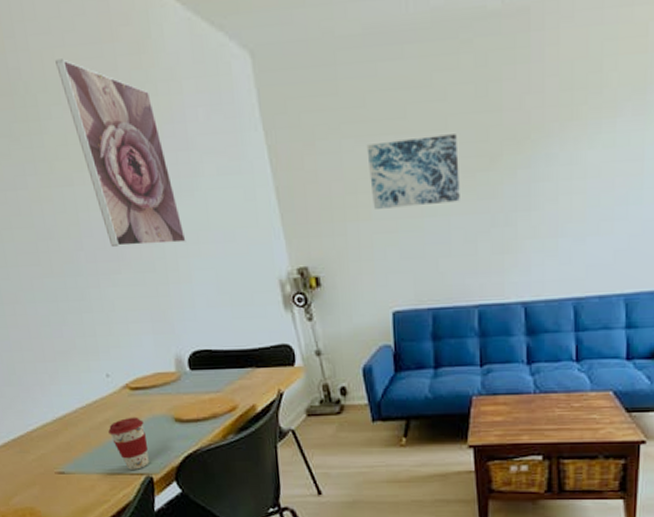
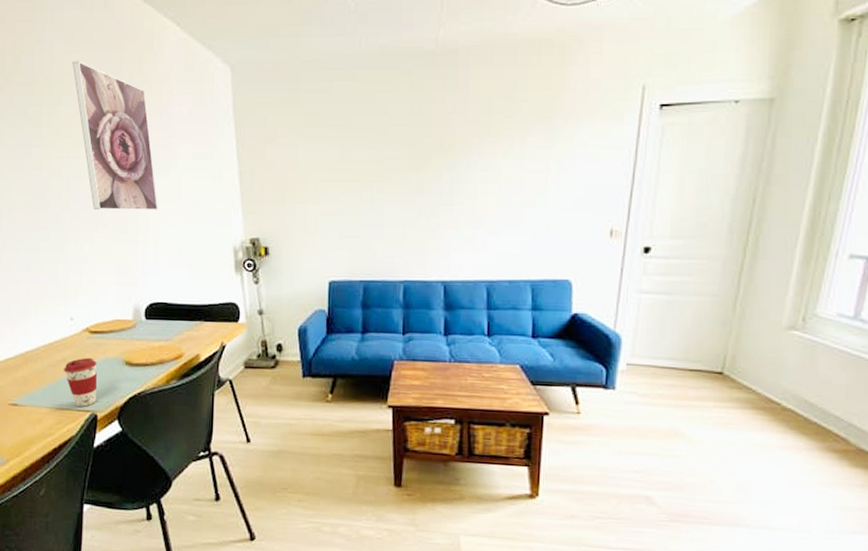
wall art: present [366,134,460,209] -> none [318,140,395,195]

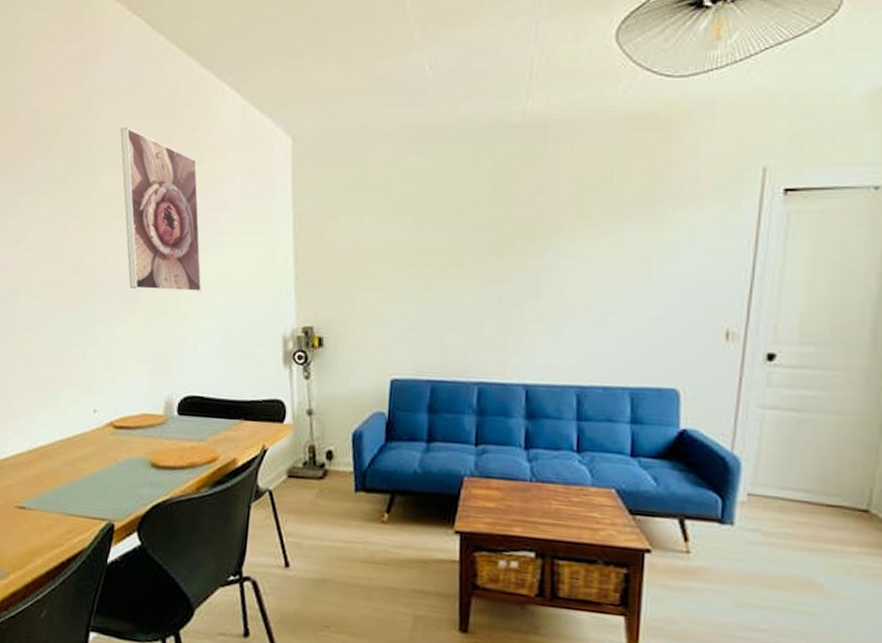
coffee cup: present [64,357,98,407] -> none [81,456,119,514]

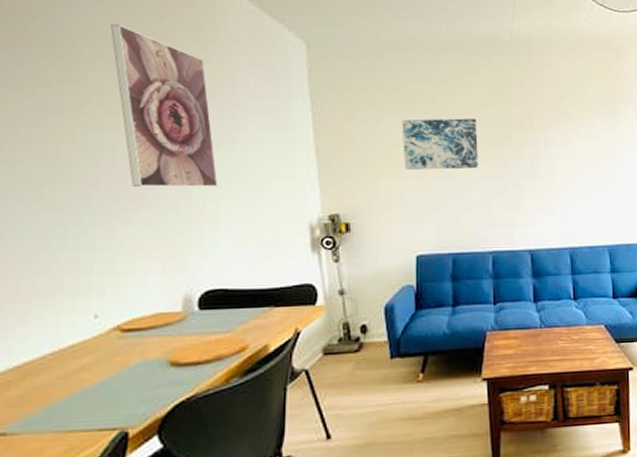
wall art: none [384,221,472,282] -> present [401,118,478,170]

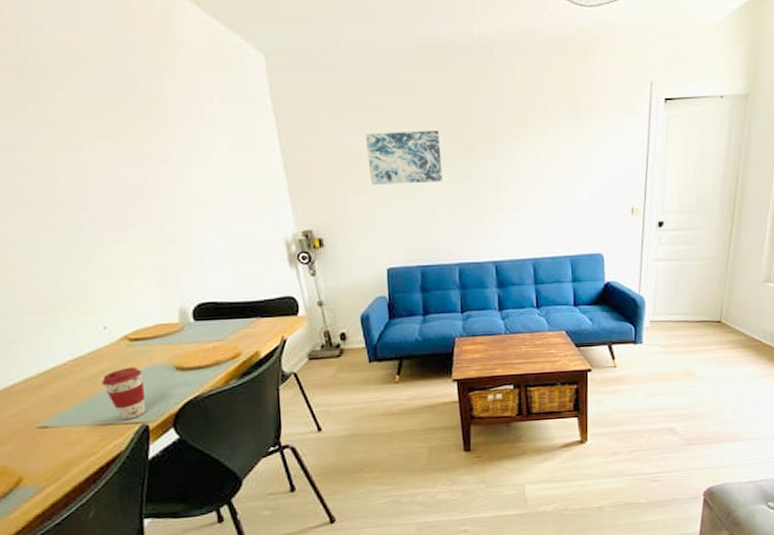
coffee cup: none [81,361,131,425] -> present [102,367,146,419]
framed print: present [110,24,218,187] -> none [71,41,196,207]

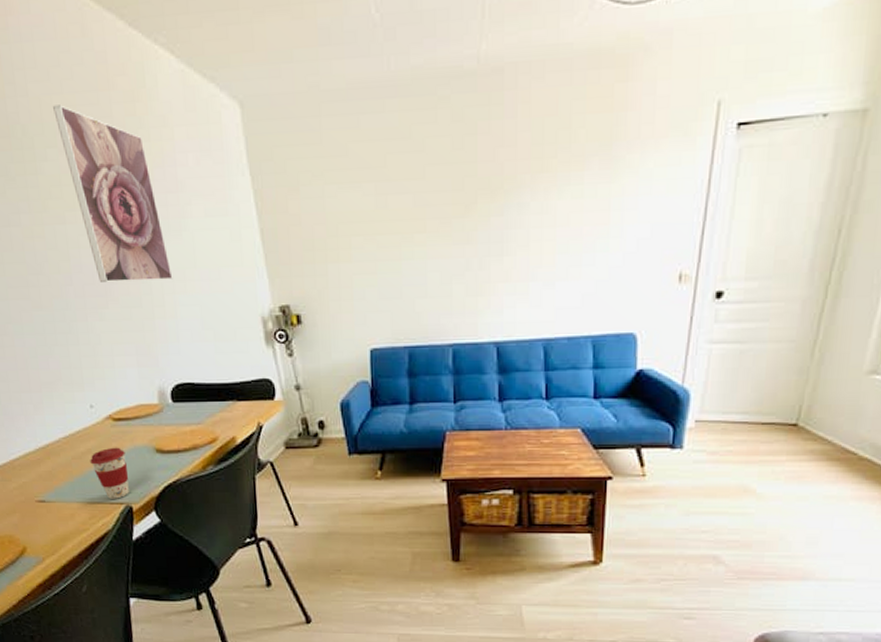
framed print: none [71,41,196,207] -> present [53,105,173,282]
wall art: present [365,130,442,185] -> none [348,183,436,251]

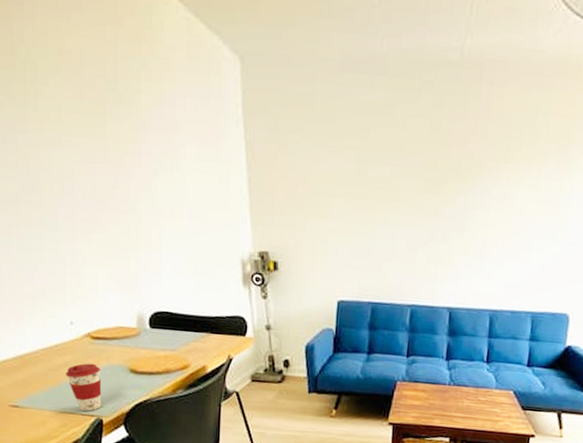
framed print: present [53,105,173,282] -> none [59,32,161,214]

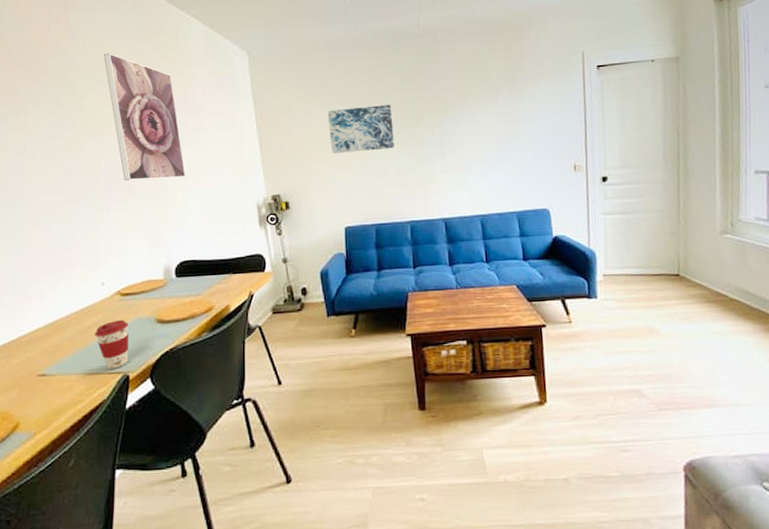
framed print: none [59,32,161,214] -> present [104,53,186,180]
wall art: none [332,155,410,216] -> present [327,105,394,153]

